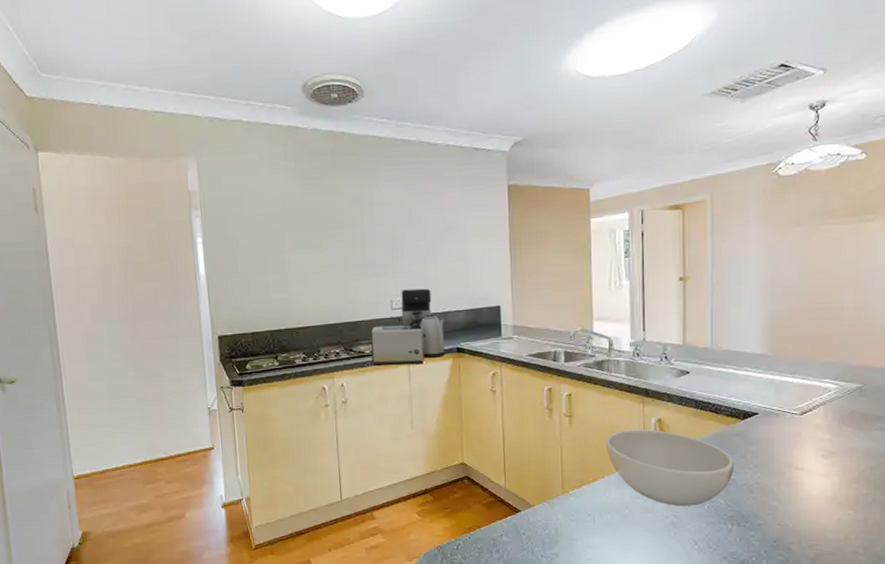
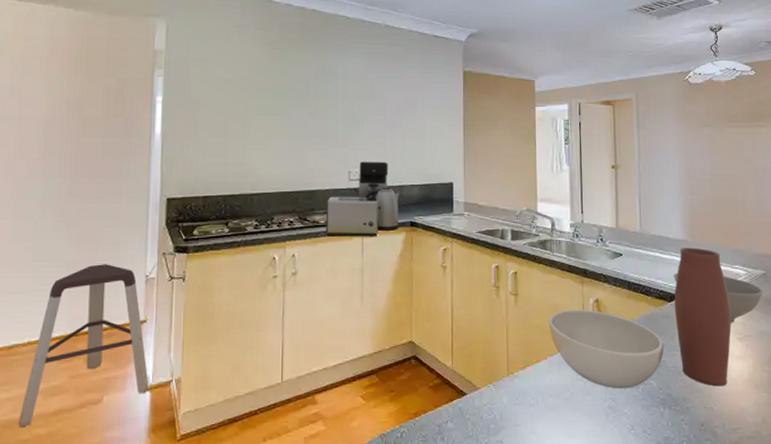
step stool: none [119,398,223,538] -> present [19,264,149,428]
vase: none [748,362,815,504] -> present [674,247,731,387]
bowl: none [749,390,858,440] -> present [673,273,764,323]

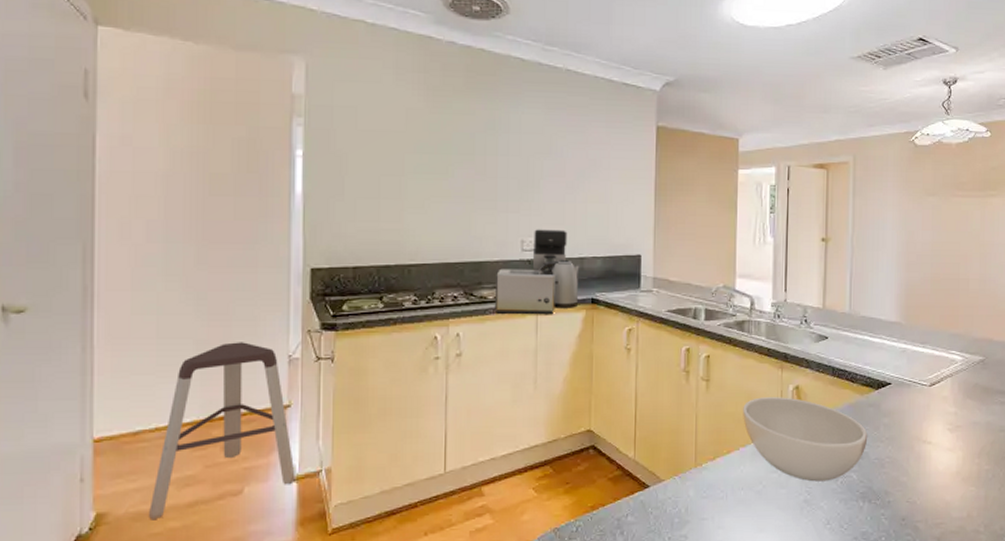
bowl: present [673,273,764,323] -> none [883,358,981,413]
vase: present [674,247,731,387] -> none [881,331,943,480]

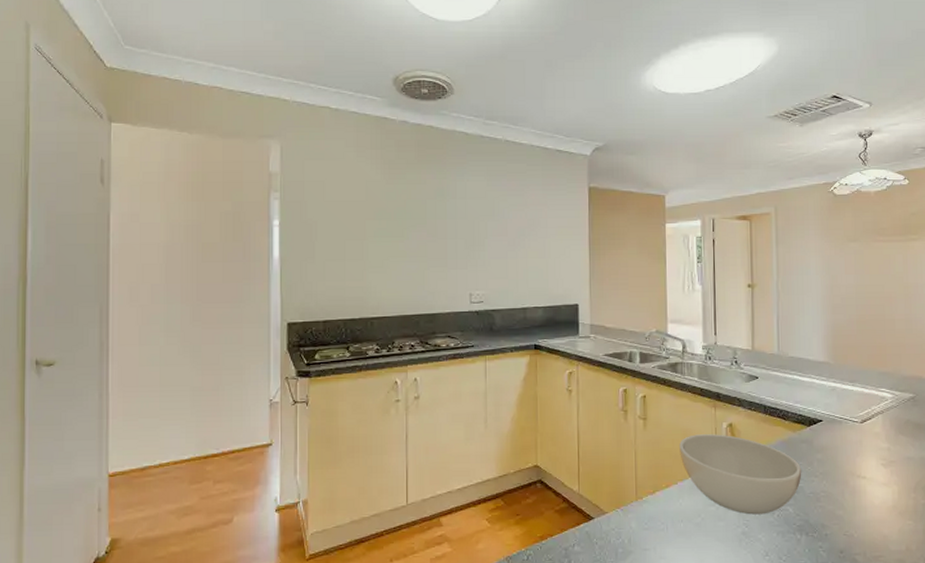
step stool: present [149,342,295,520] -> none [155,388,277,546]
toaster: present [494,268,558,315] -> none [447,319,504,361]
coffee maker: present [533,229,568,272] -> none [481,283,511,321]
kettle: present [539,259,580,308] -> none [486,309,523,354]

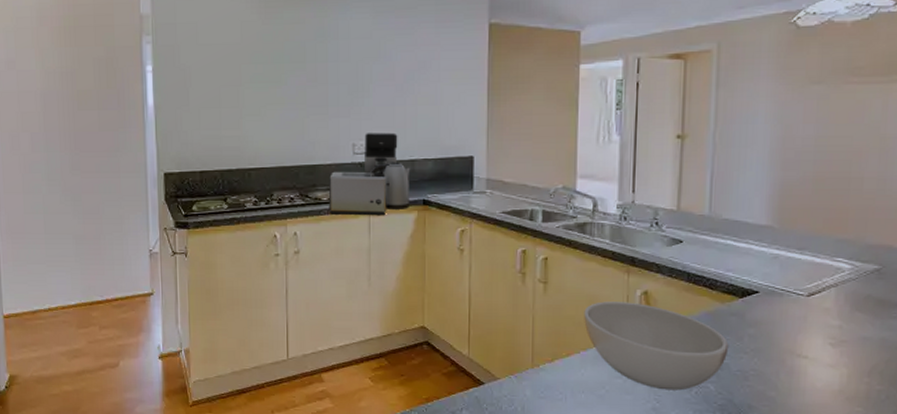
toaster: none [447,319,504,361] -> present [328,171,390,216]
coffee maker: none [481,283,511,321] -> present [365,133,398,174]
kettle: none [486,309,523,354] -> present [370,161,410,209]

